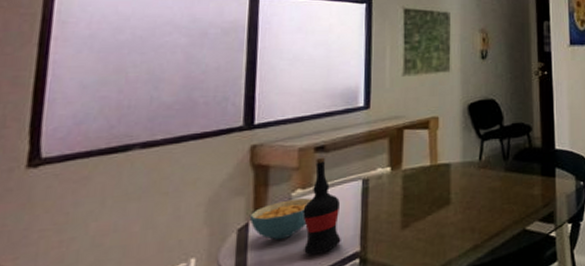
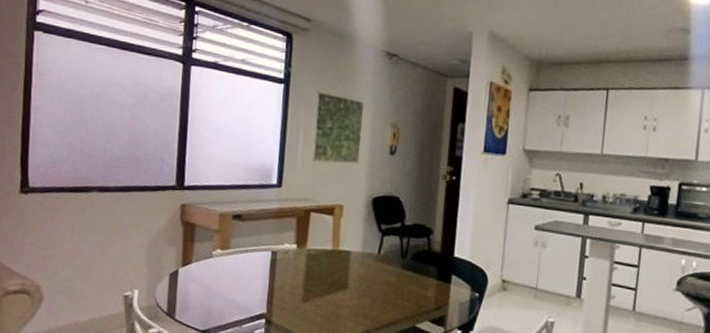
cereal bowl: present [249,198,313,241] -> none [179,256,229,290]
wine bottle: present [303,157,341,255] -> none [221,224,251,308]

